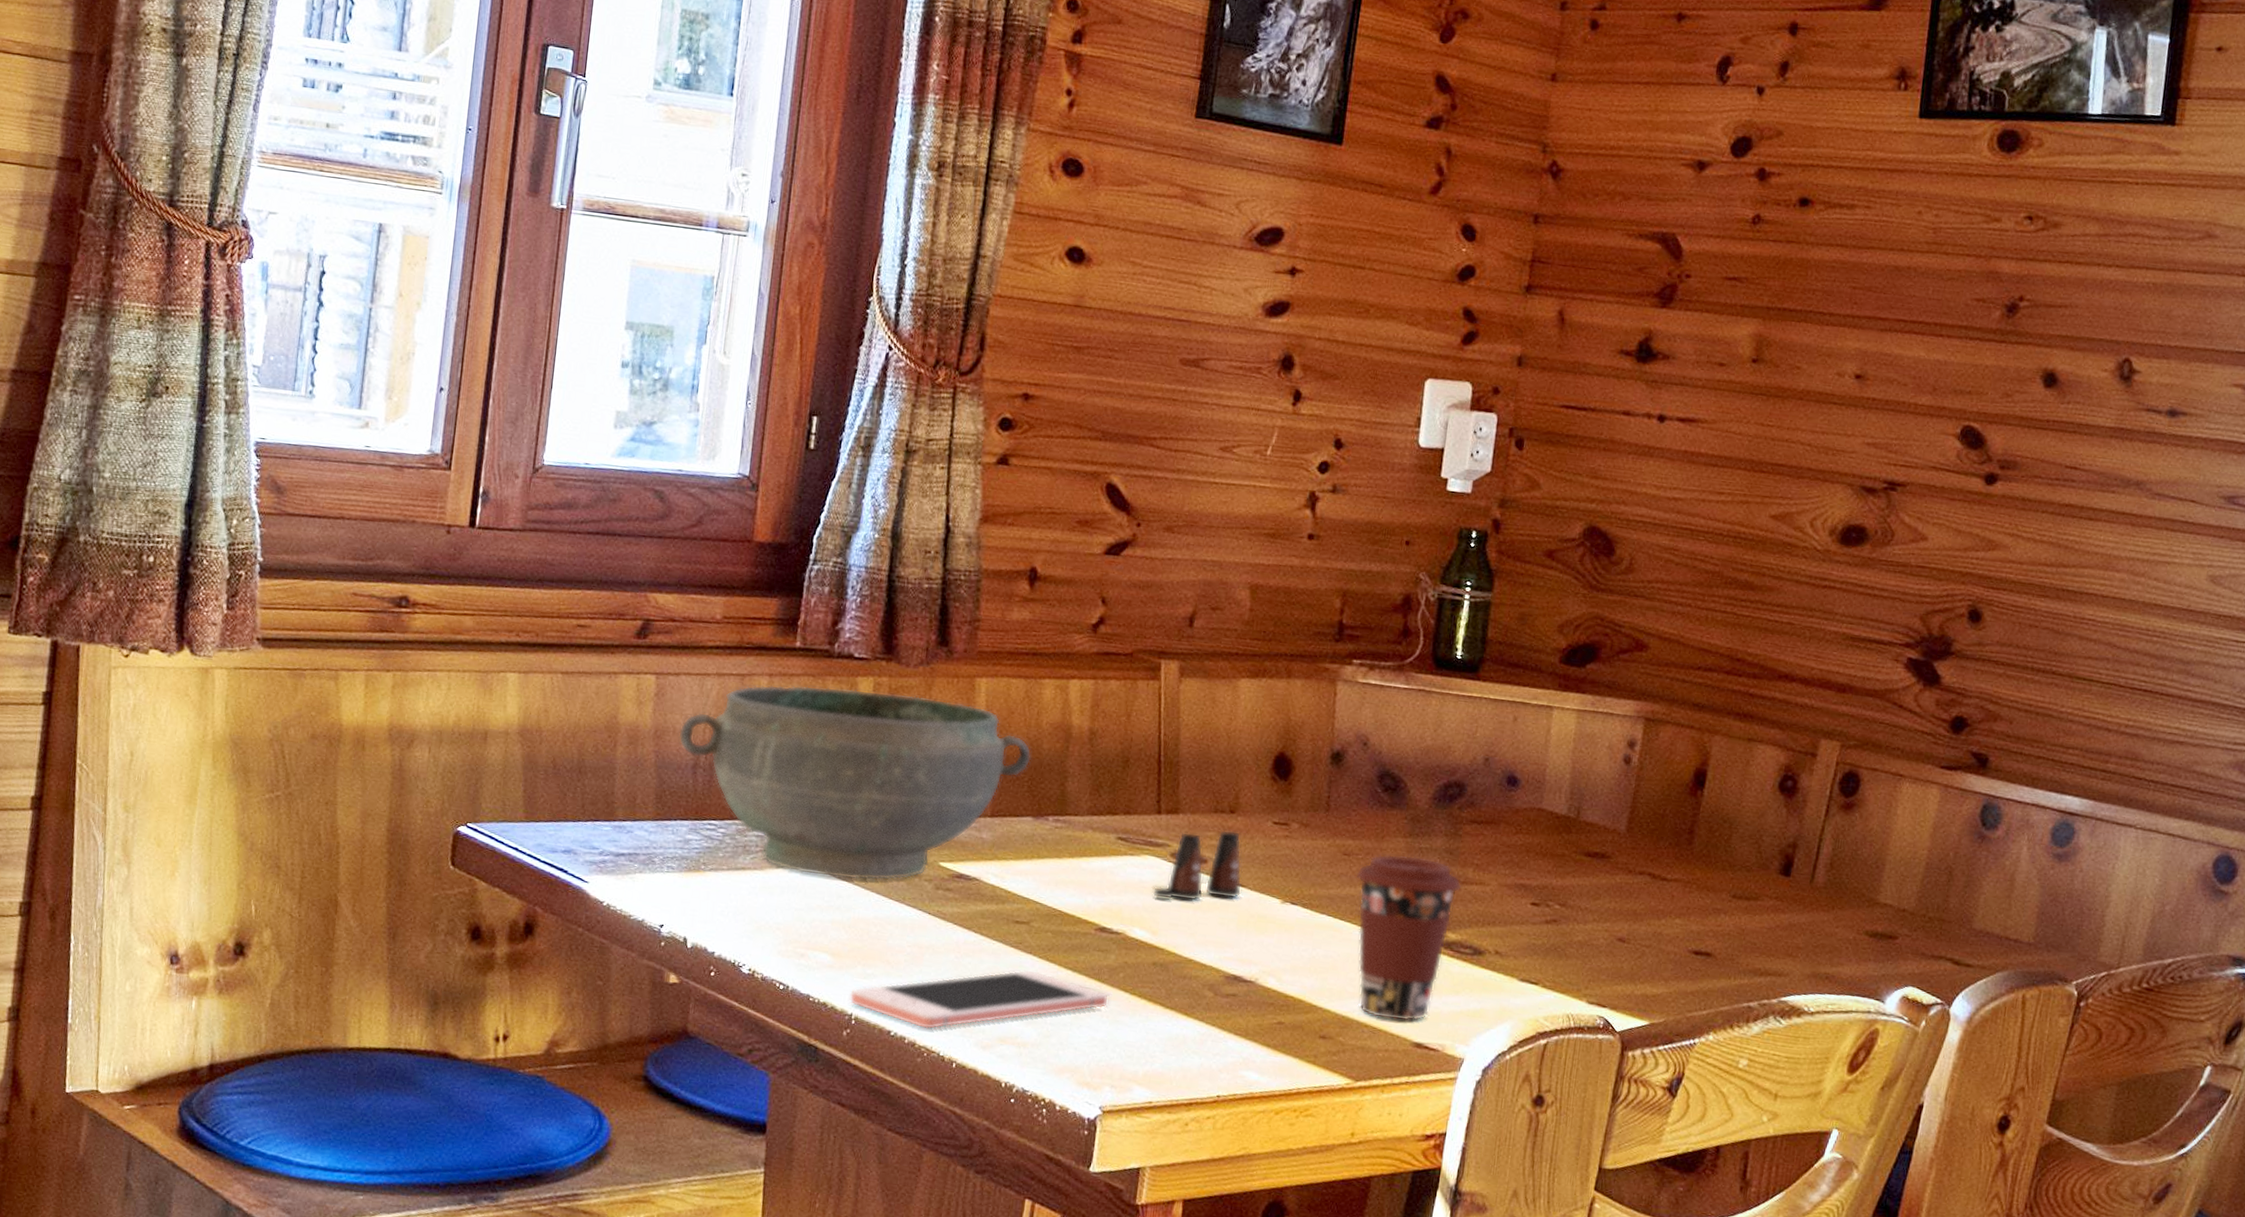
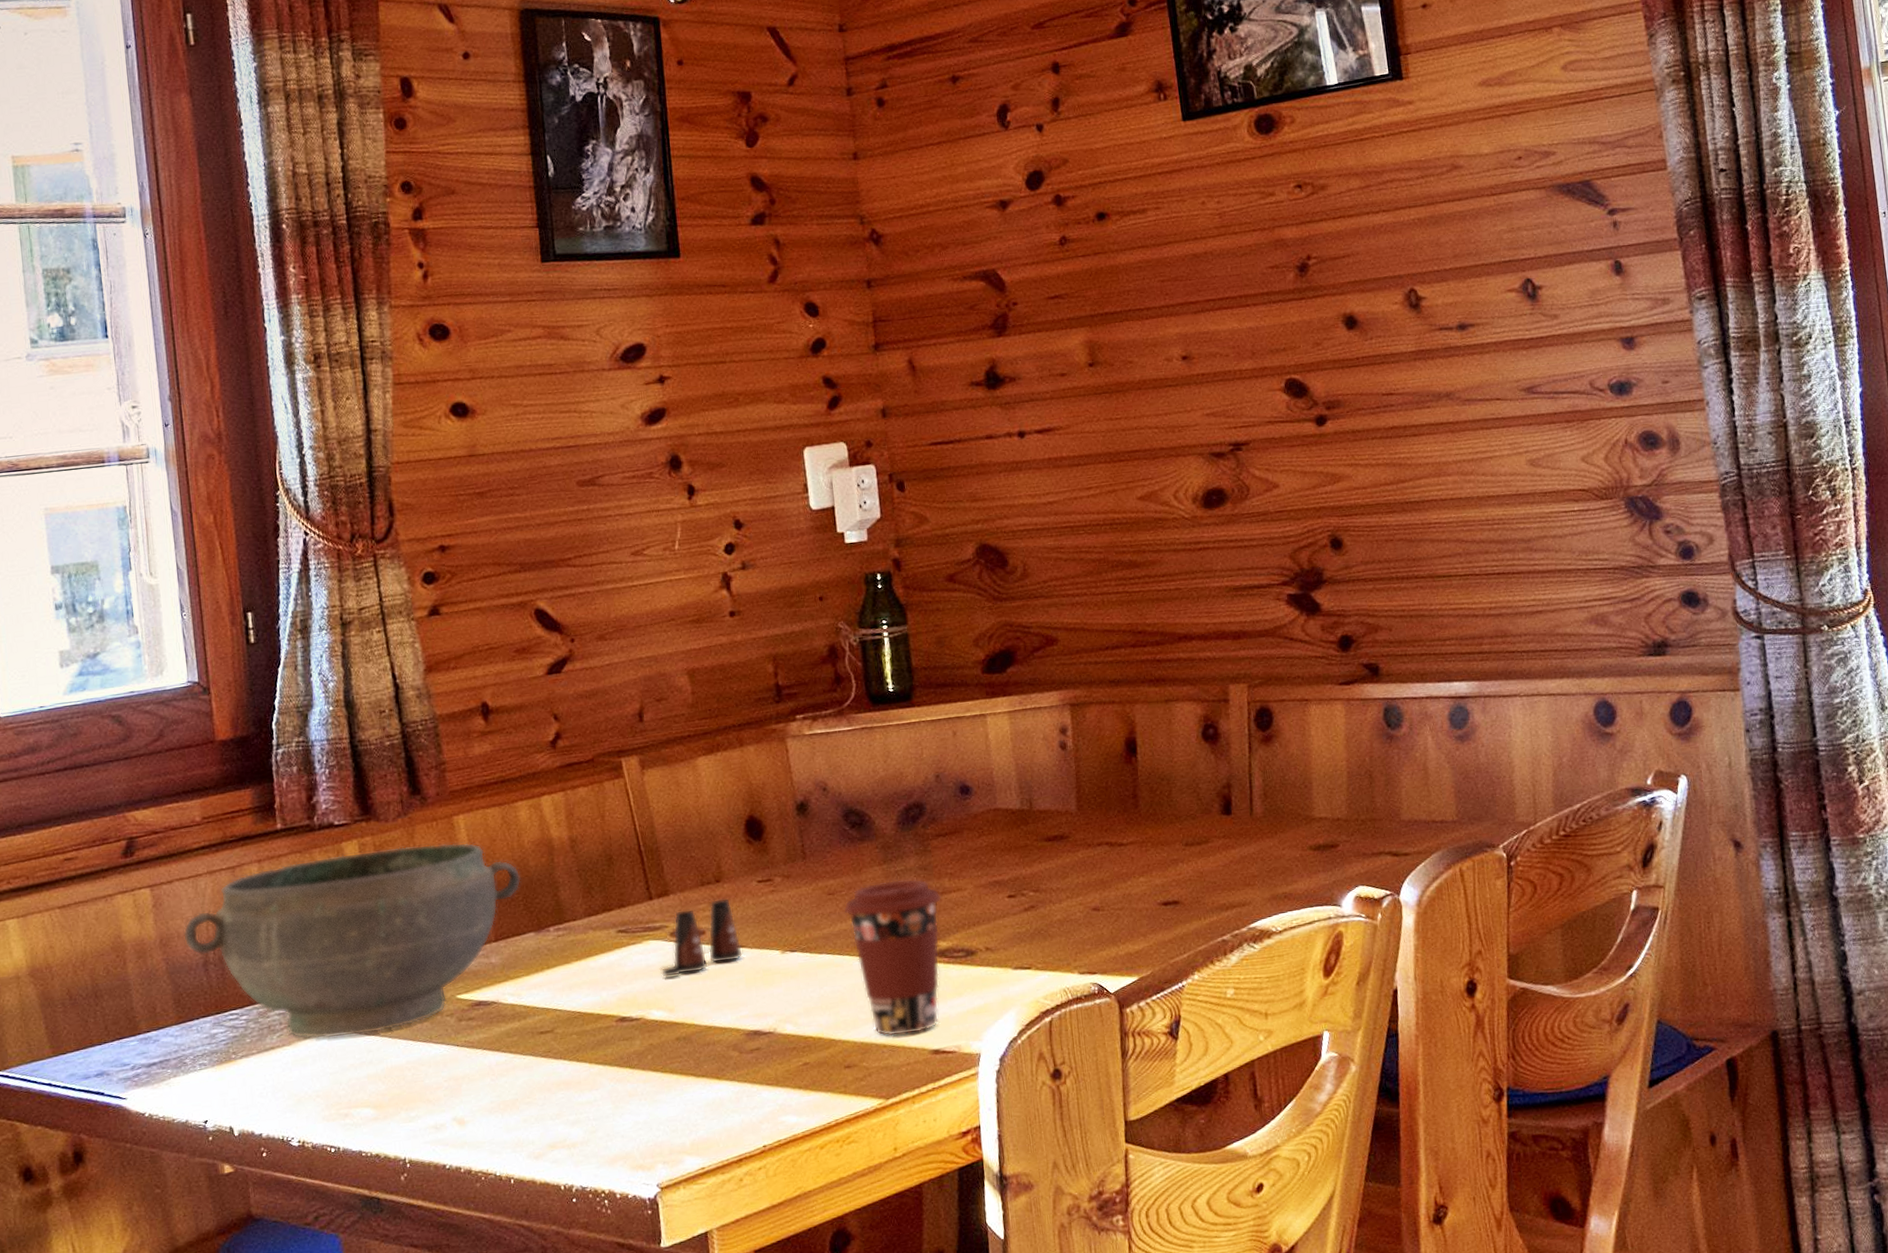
cell phone: present [849,969,1109,1030] -> none [399,1073,644,1155]

